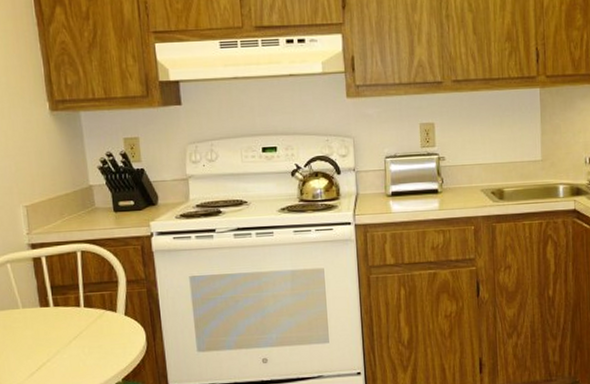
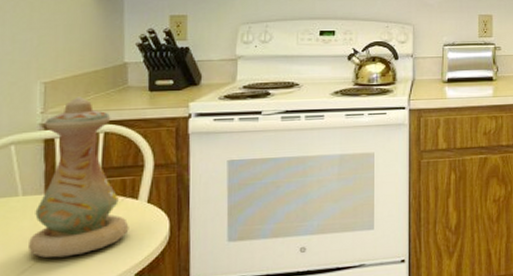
vase: none [31,218,112,363] -> present [29,96,129,258]

